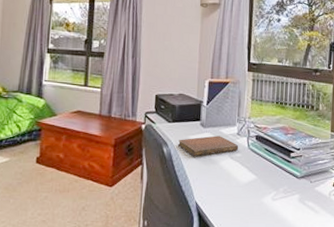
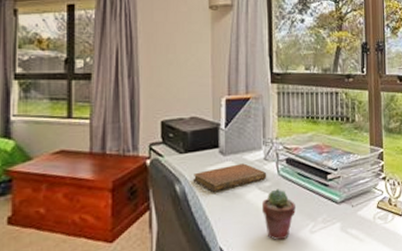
potted succulent: none [232,160,261,202] -> present [261,189,296,240]

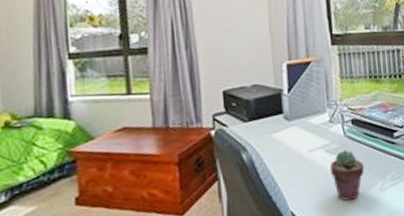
notebook: present [192,163,267,192] -> none [259,127,334,158]

